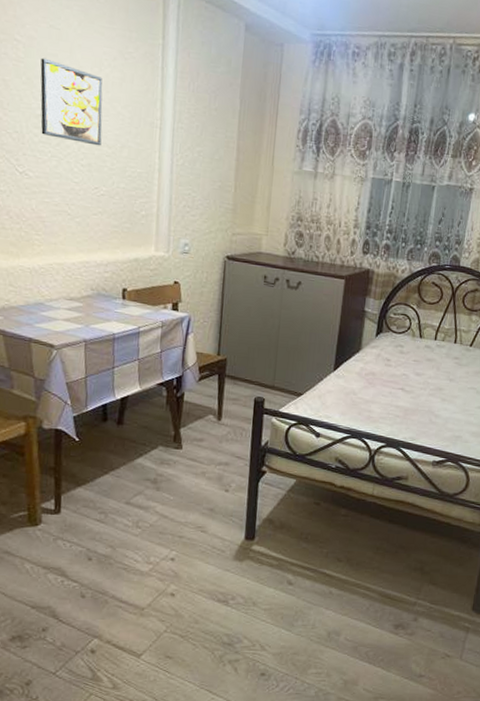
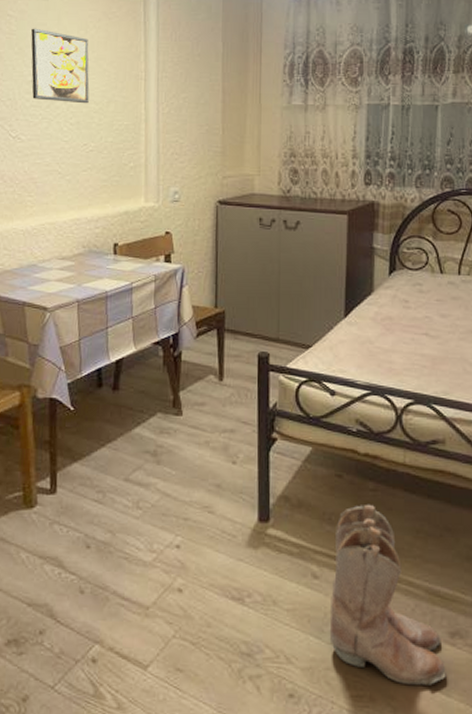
boots: none [298,526,389,664] -> present [329,504,446,685]

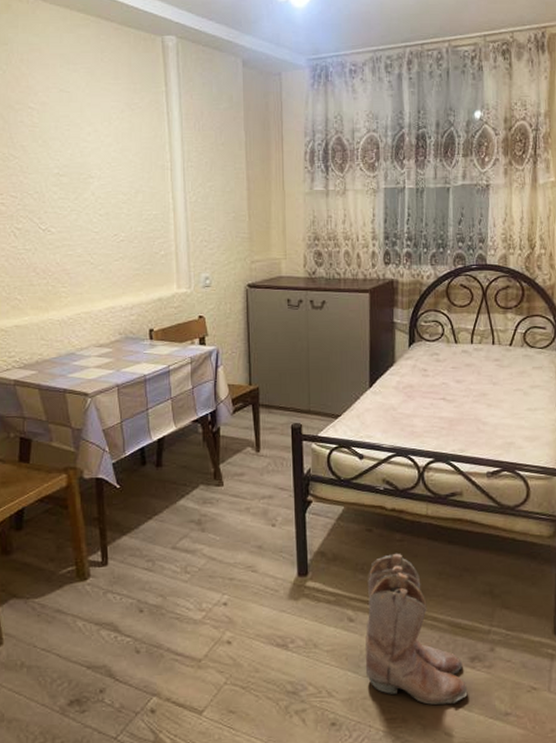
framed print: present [31,28,90,104] -> none [54,120,117,195]

